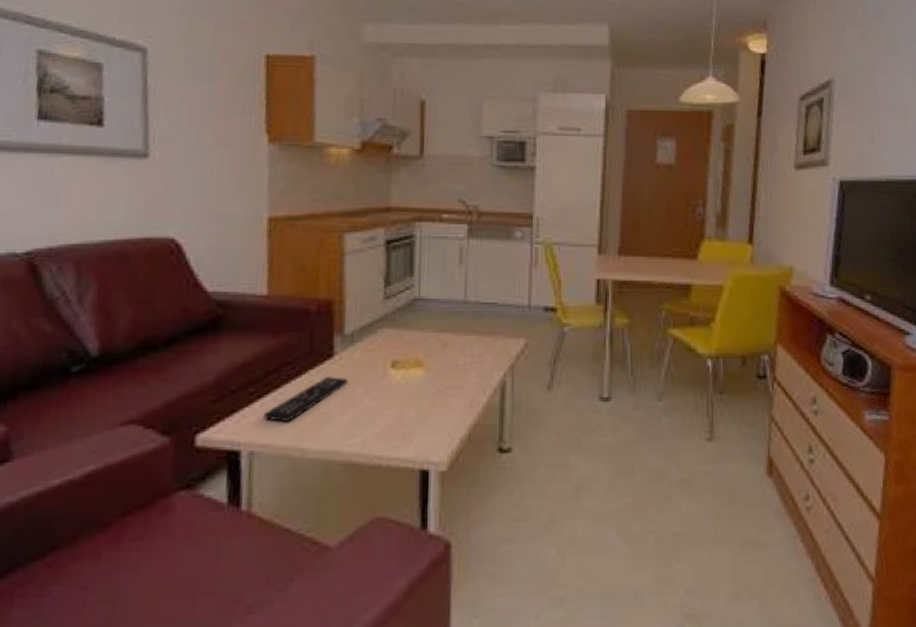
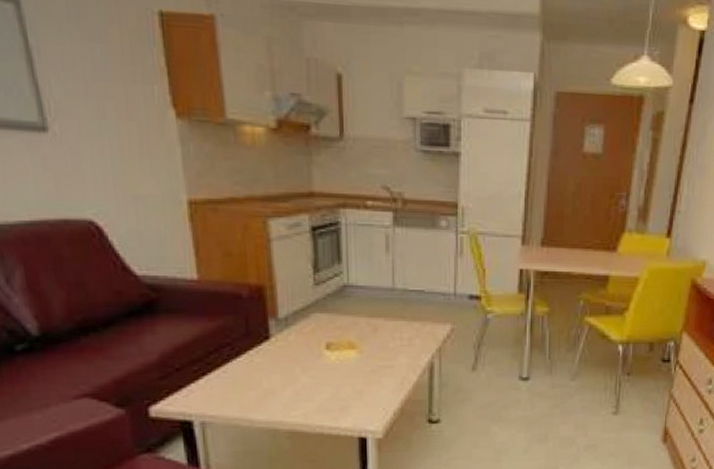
remote control: present [263,377,347,422] -> none [210,357,285,396]

